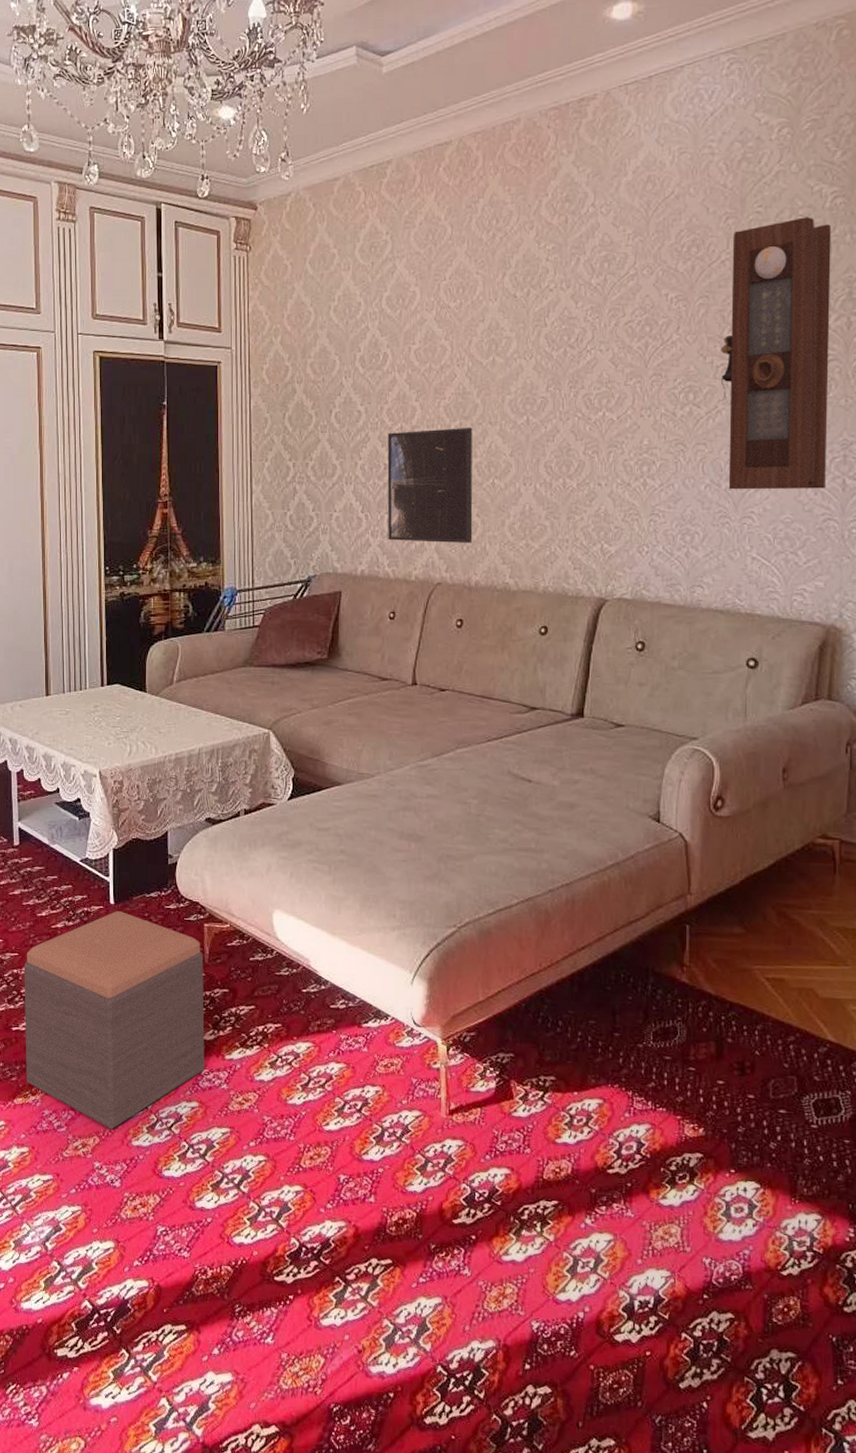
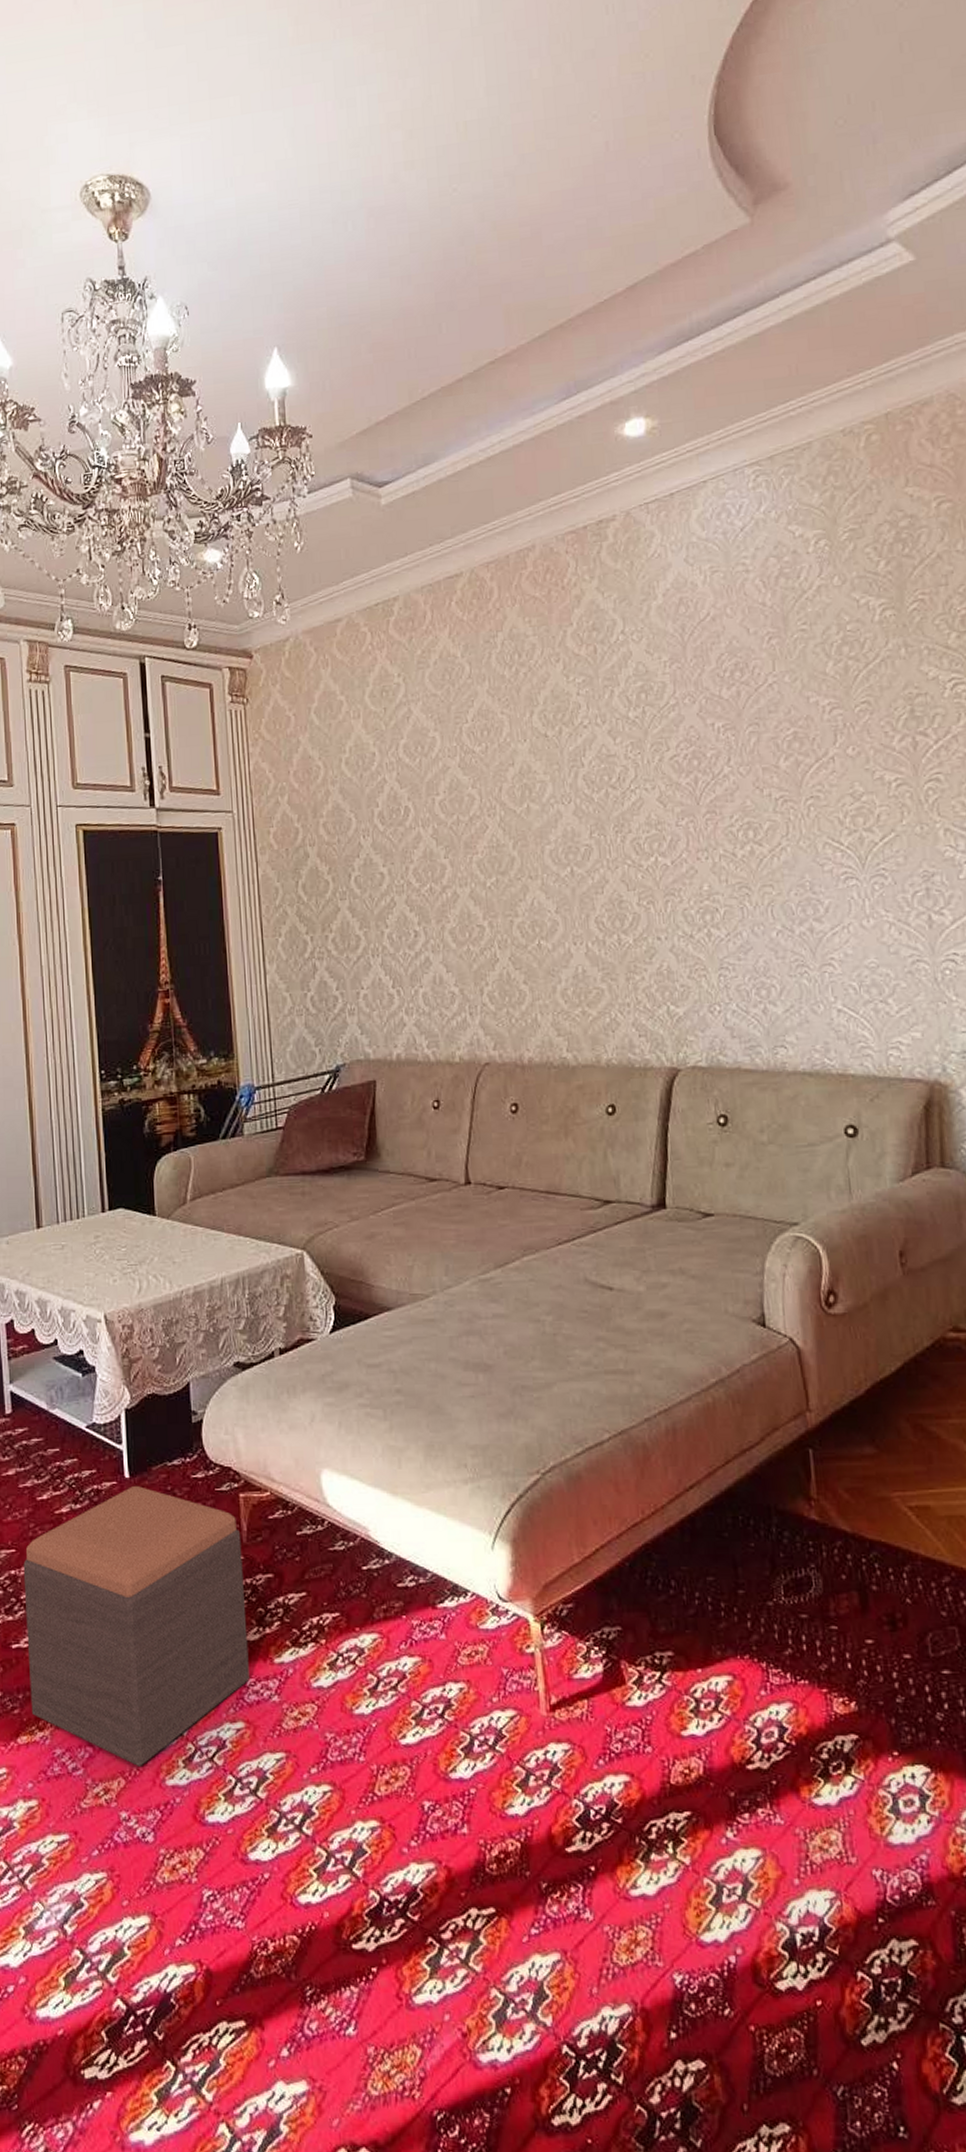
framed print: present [387,428,473,543] -> none [416,884,522,1018]
pendulum clock: present [721,217,832,490] -> none [778,632,910,935]

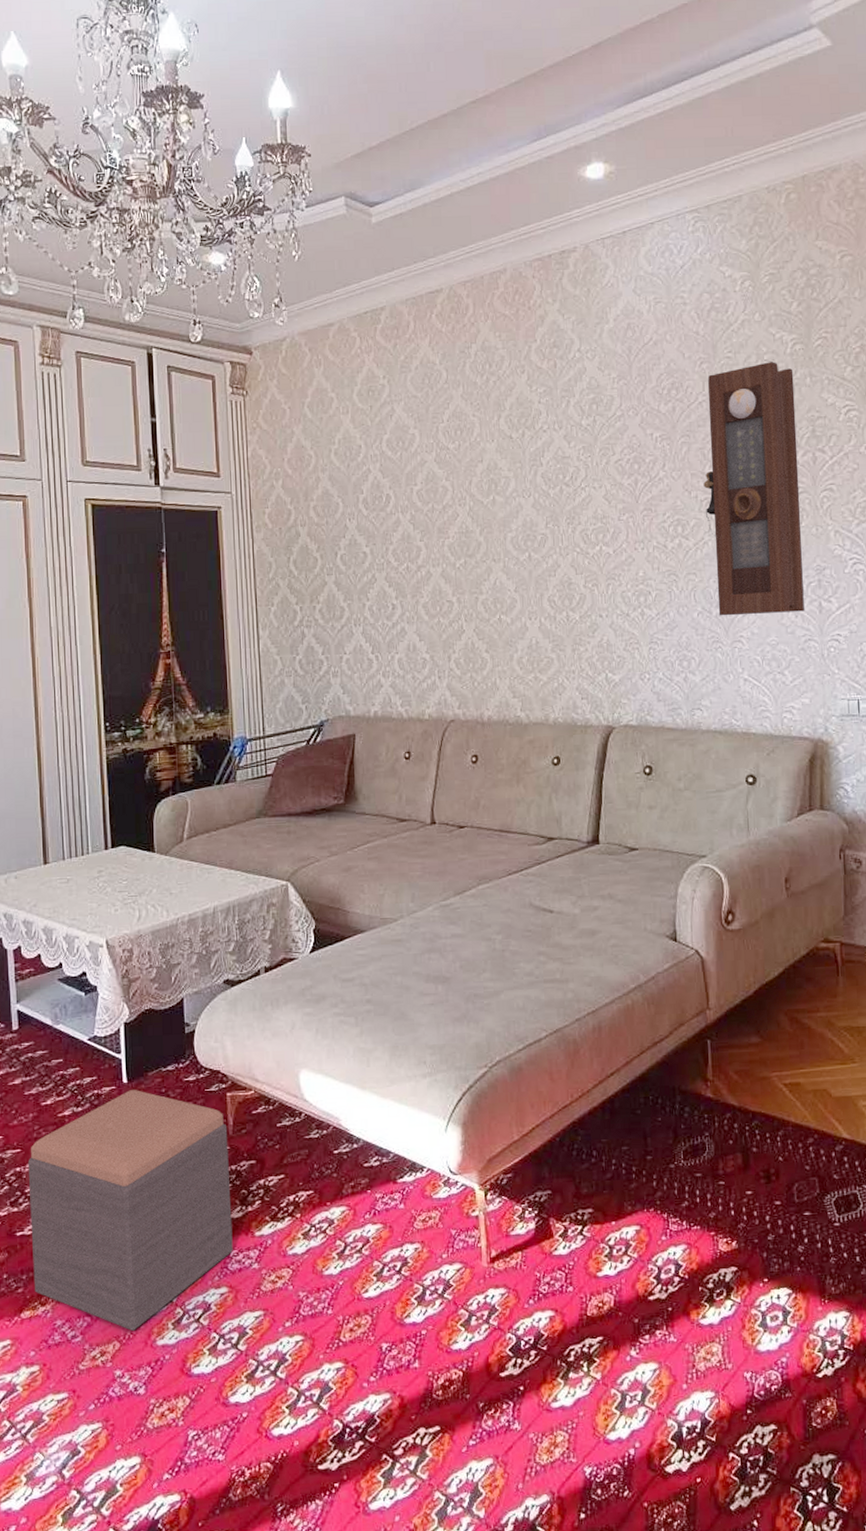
pendulum clock: none [778,632,910,935] -> present [703,362,804,616]

